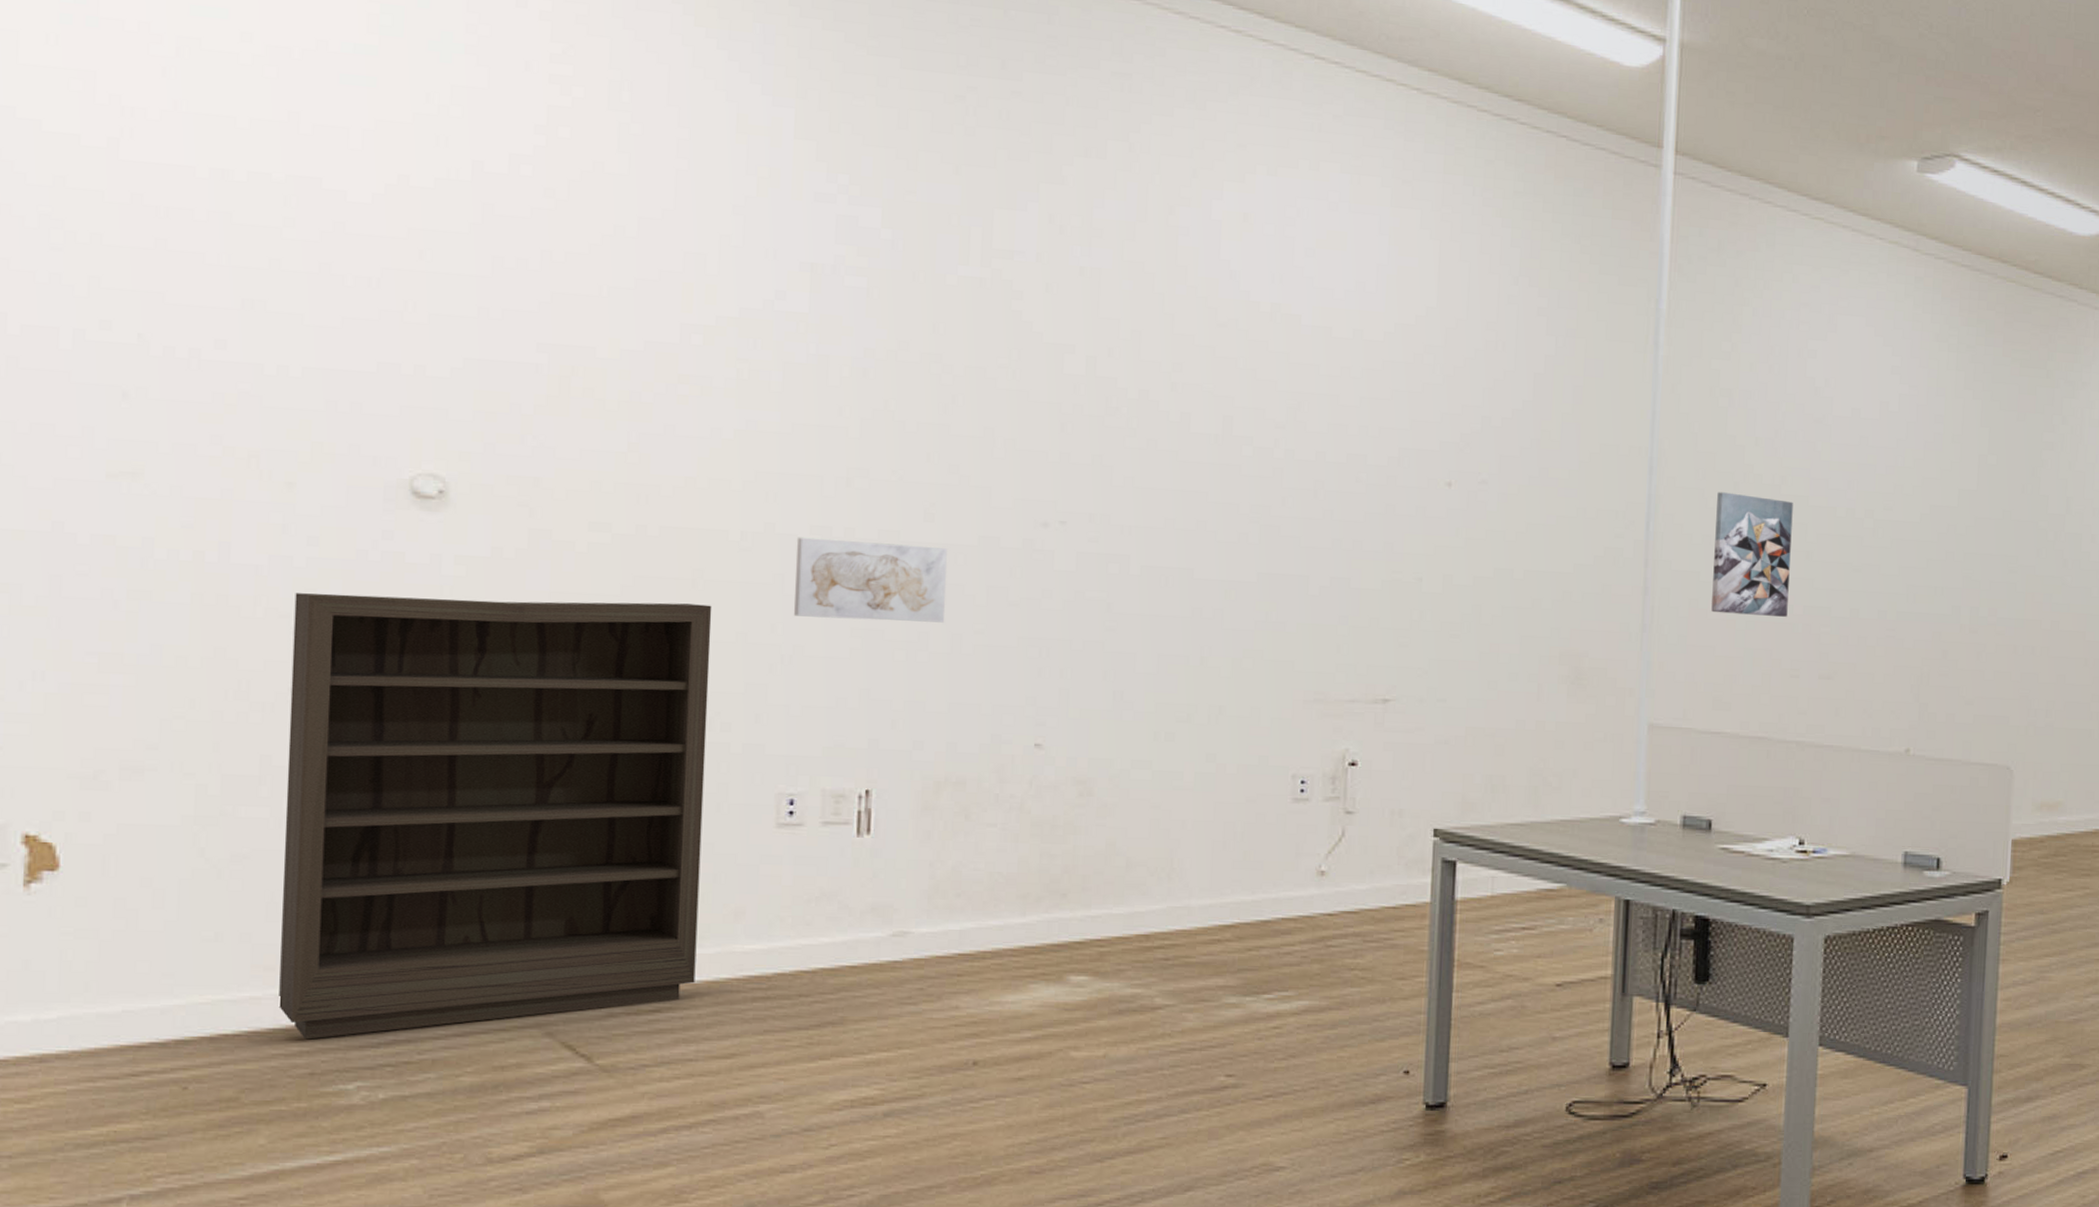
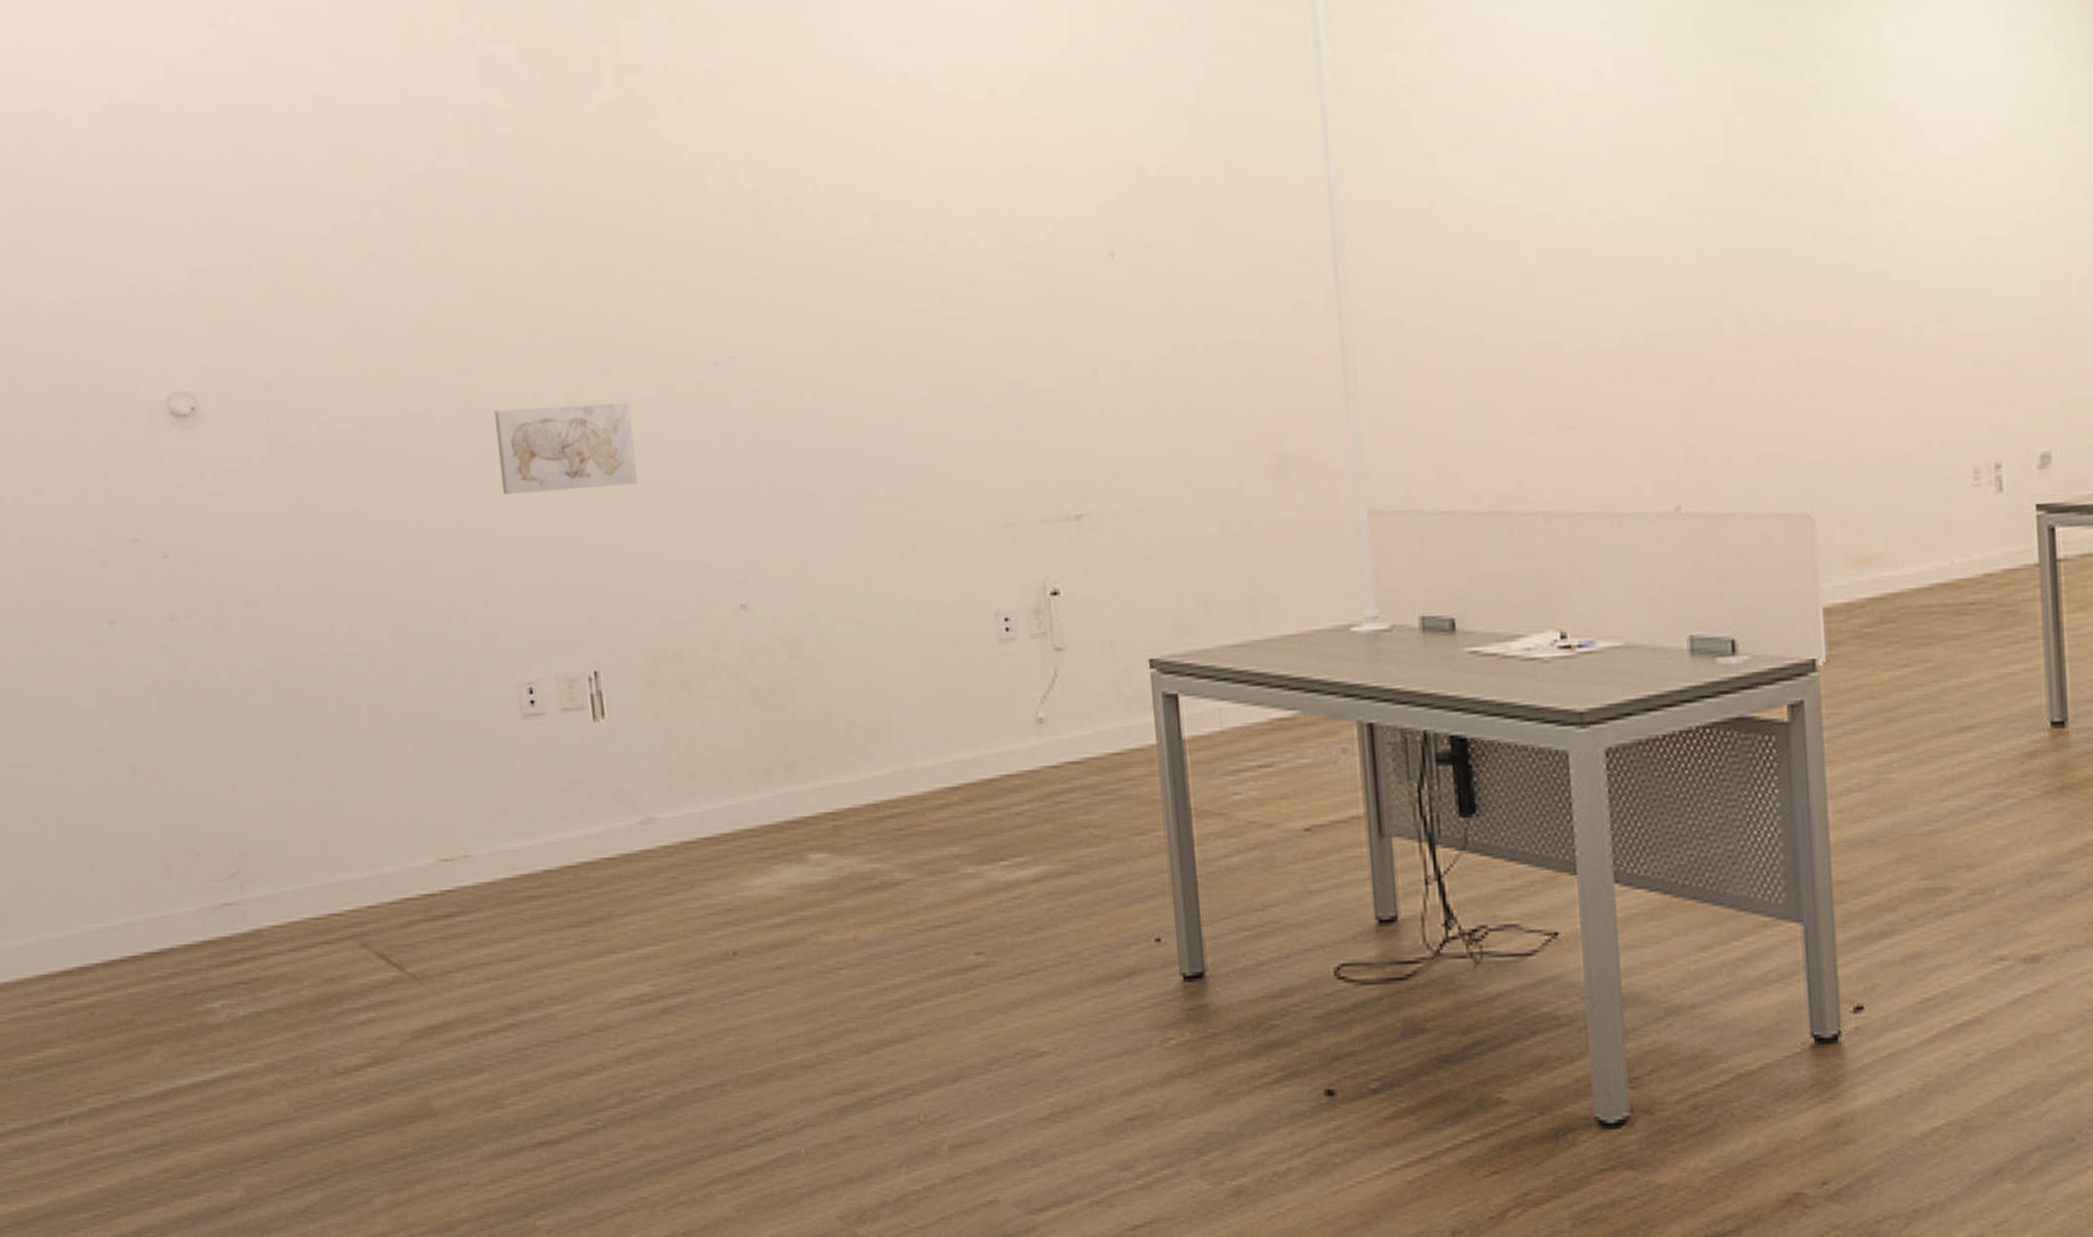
bookshelf: present [278,593,712,1038] -> none [97,493,477,960]
wall art: present [1711,492,1793,617] -> none [1411,214,1512,366]

